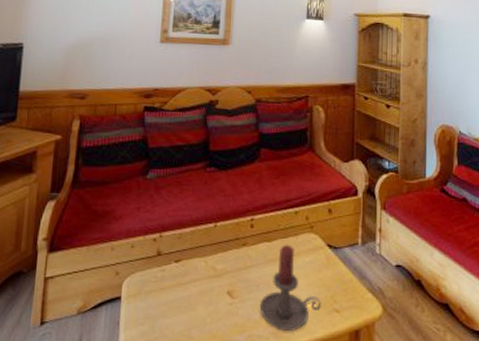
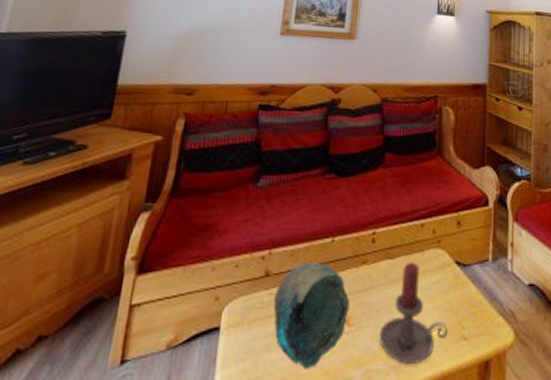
decorative bowl: none [166,244,233,333] -> present [273,262,350,370]

